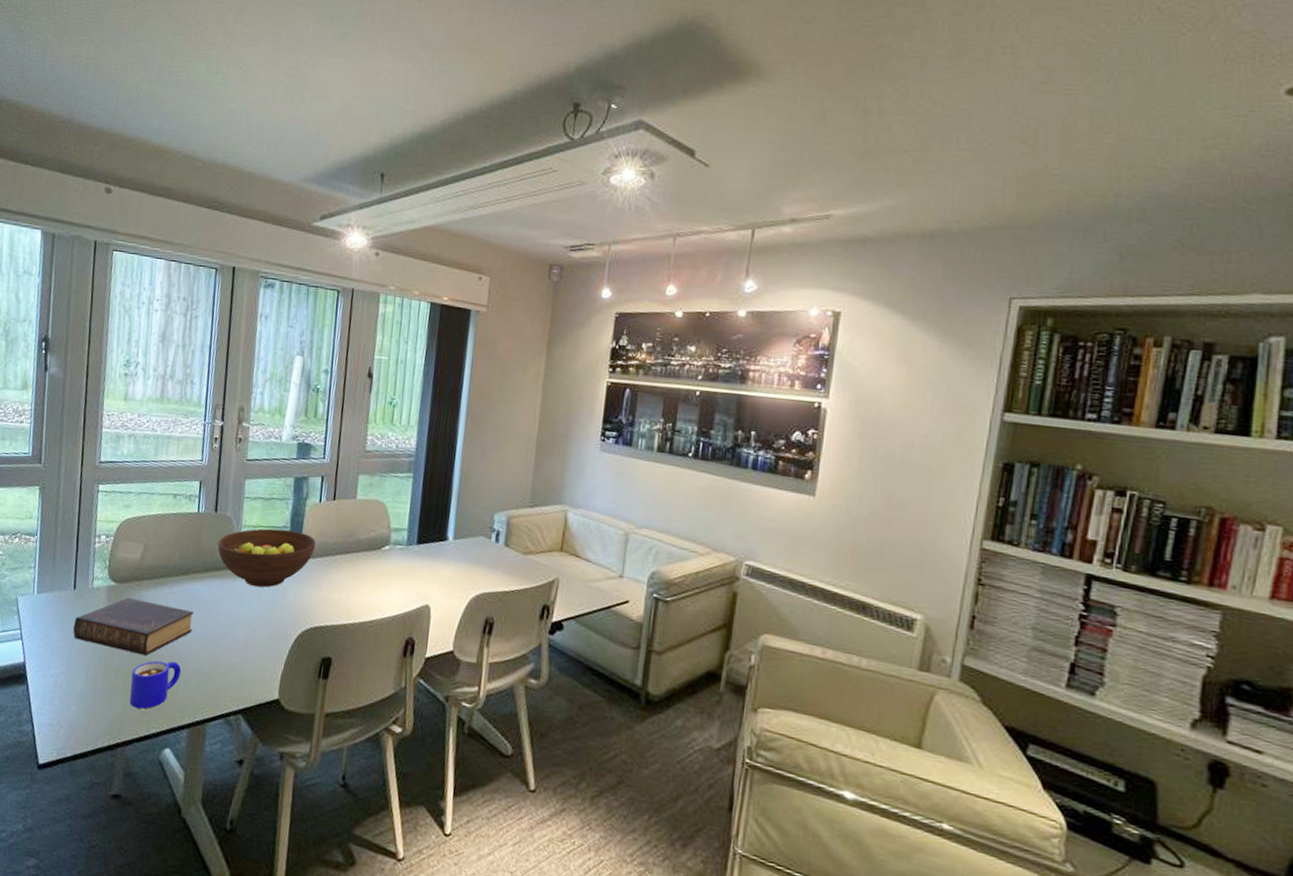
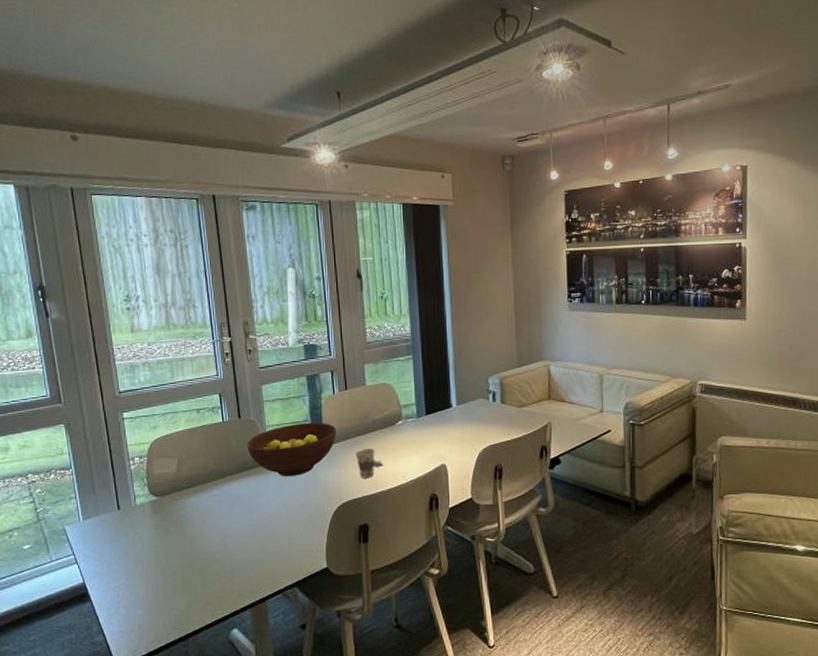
book: present [73,597,194,656] -> none [125,507,238,555]
mug: present [129,660,182,709] -> none [189,554,235,600]
cup: none [331,569,361,606] -> present [355,447,384,479]

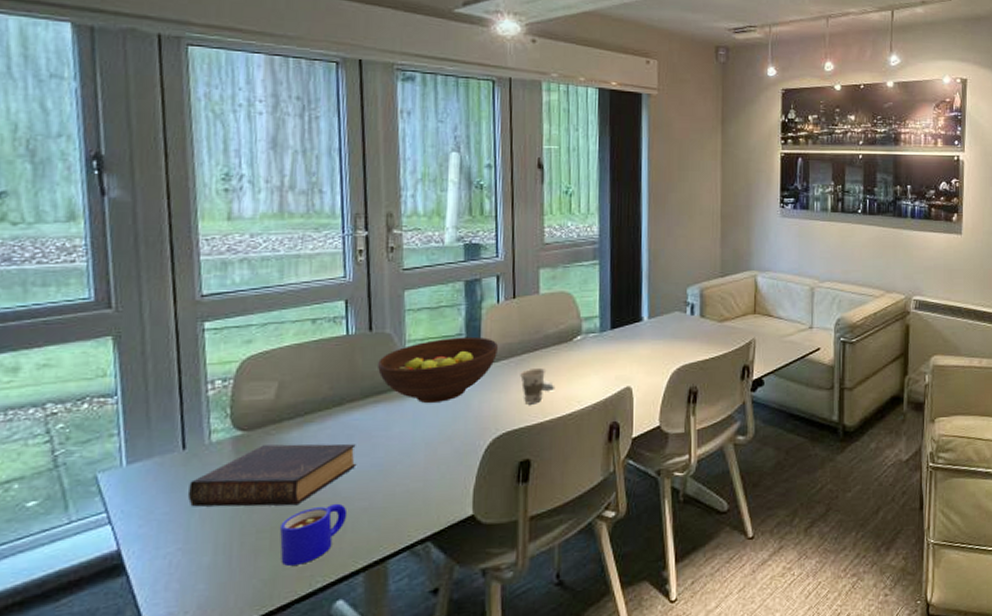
book: none [125,507,238,555] -> present [188,443,357,507]
mug: none [189,554,235,600] -> present [280,503,348,566]

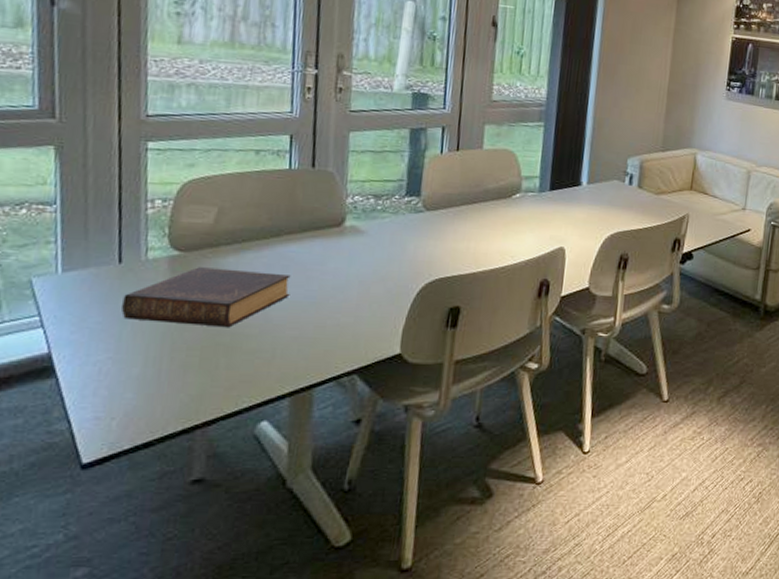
mug: present [280,503,348,566] -> none [209,329,278,384]
fruit bowl: present [378,336,498,404] -> none [318,182,438,244]
cup: present [520,367,555,405] -> none [457,219,491,255]

